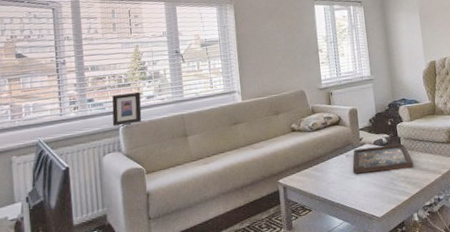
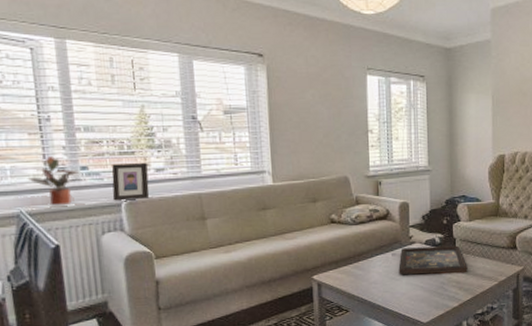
potted plant: none [45,93,90,135] -> present [27,156,84,206]

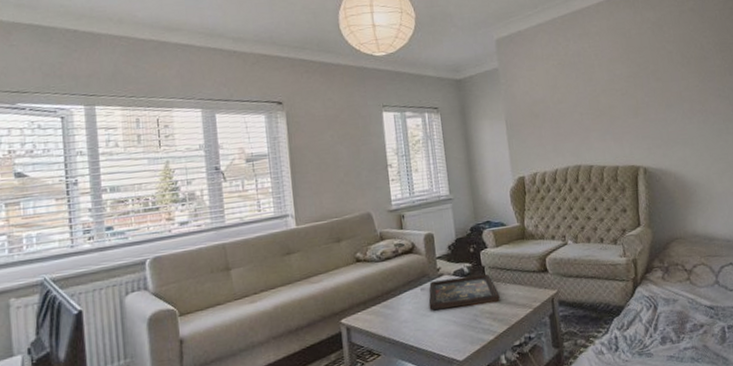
potted plant: present [27,156,84,206] -> none [52,219,109,271]
picture frame: present [111,163,150,201] -> none [136,218,174,259]

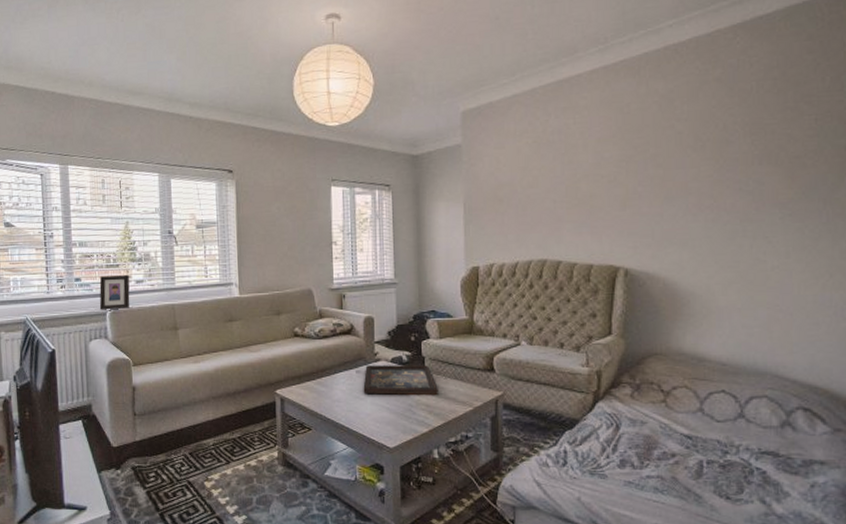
picture frame: none [136,218,174,259] -> present [99,275,130,310]

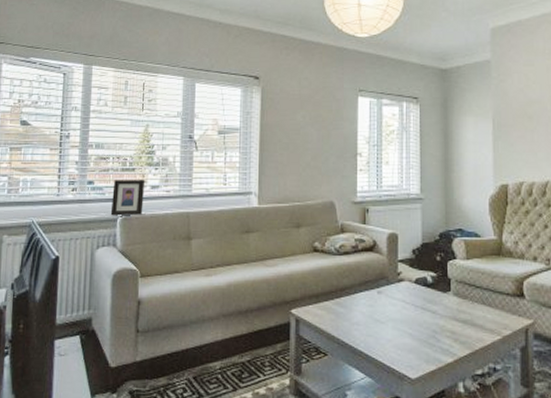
decorative tray: present [363,365,438,396] -> none [384,286,465,322]

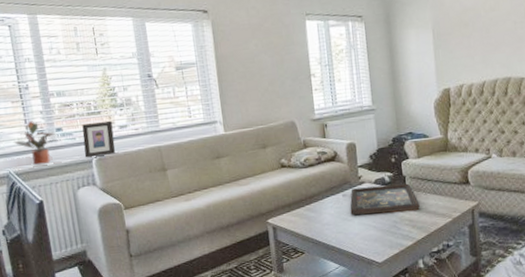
potted plant: none [42,170,89,218] -> present [13,121,60,166]
decorative tray: none [384,286,465,322] -> present [350,183,420,215]

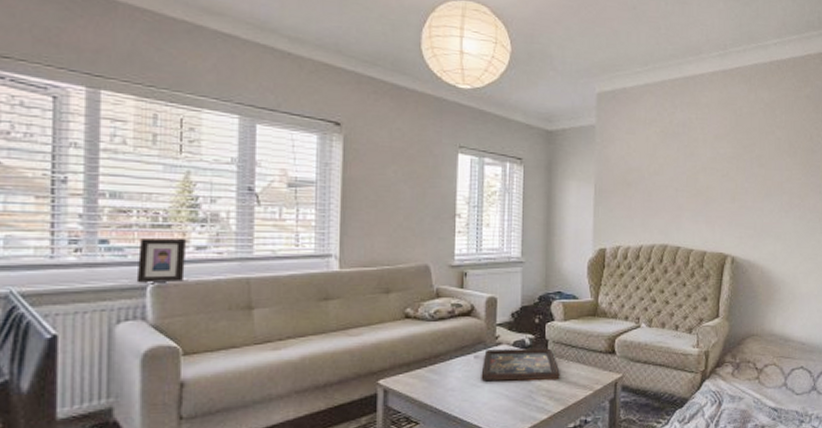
potted plant: present [13,121,60,166] -> none [25,225,102,286]

